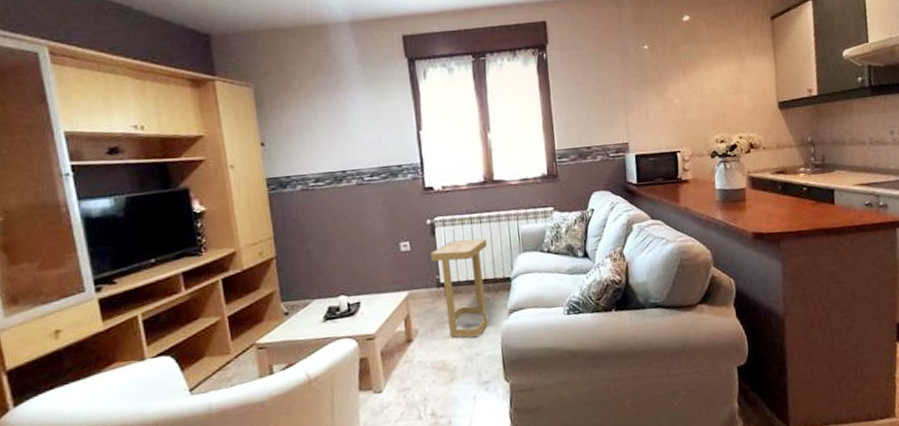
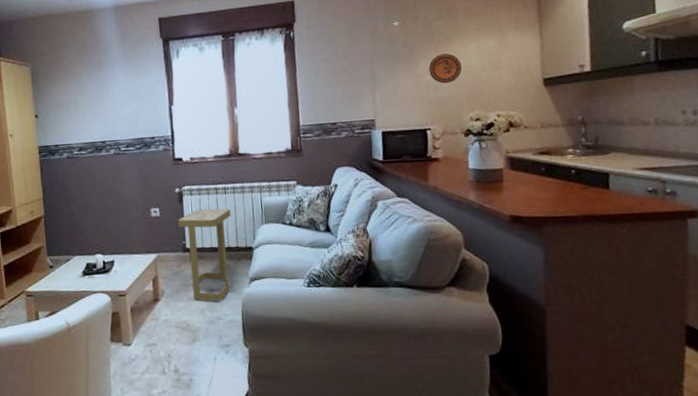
decorative plate: none [677,77,708,107] -> present [428,53,462,84]

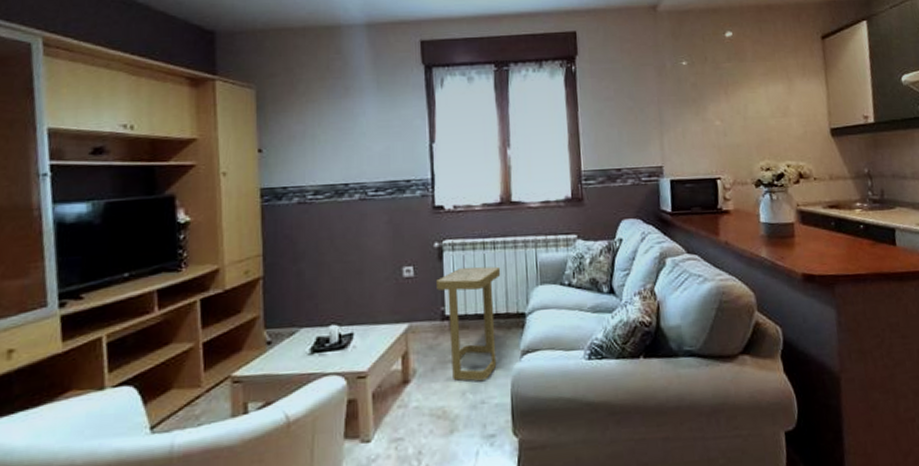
decorative plate: present [428,53,462,84] -> none [718,98,752,130]

